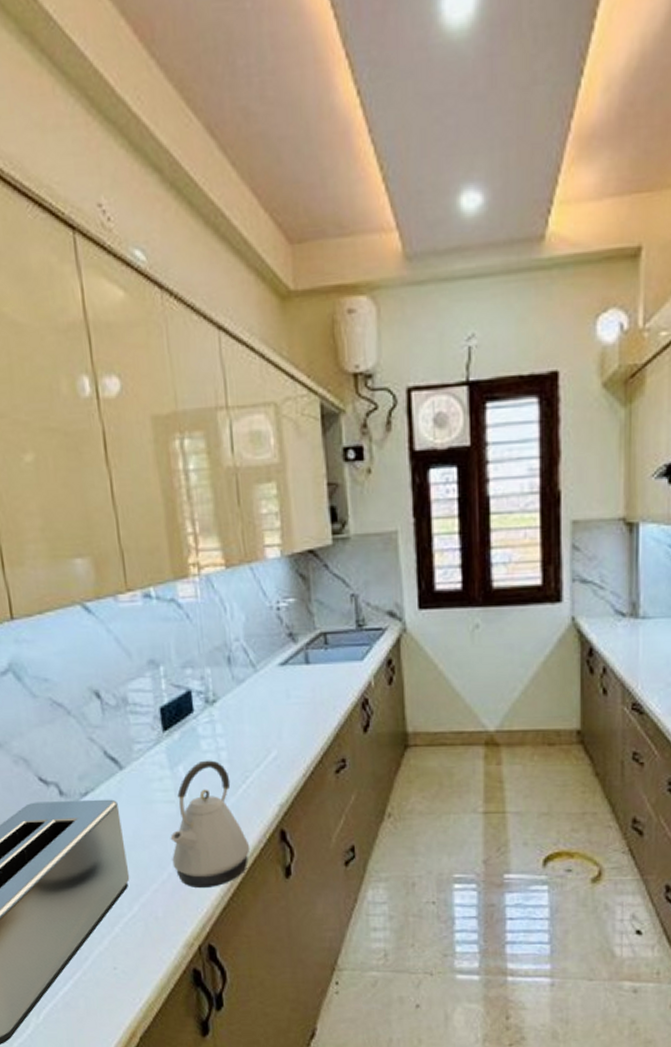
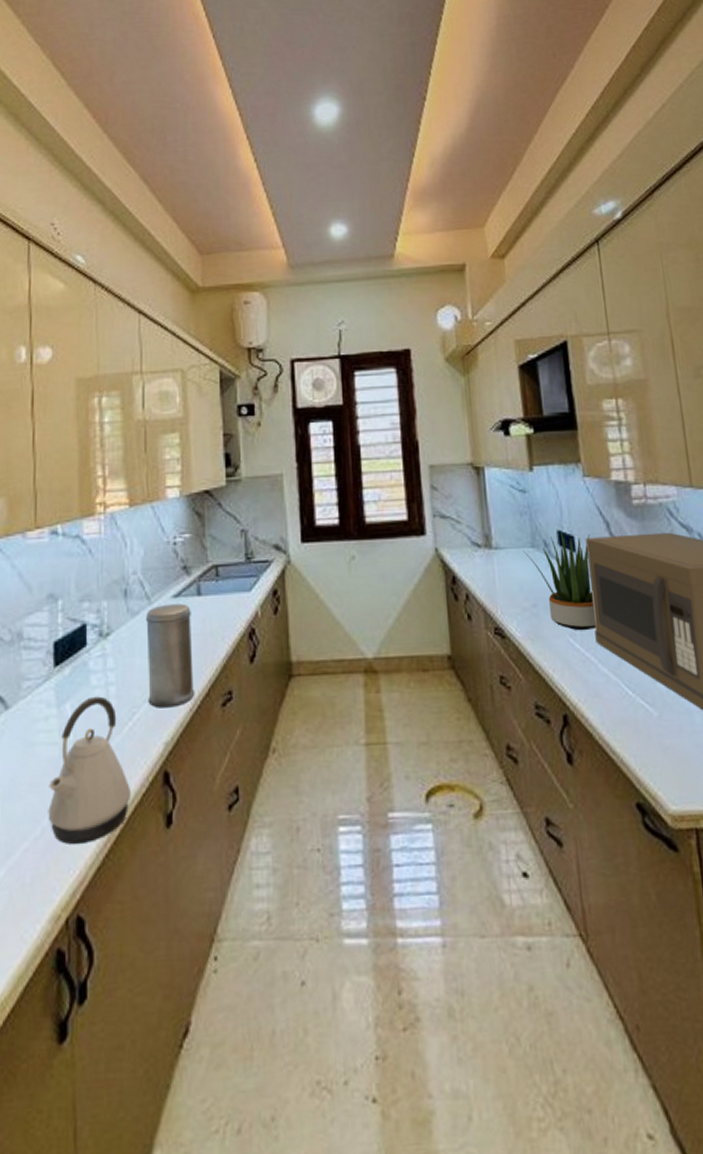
canister: none [252,672,308,773] -> present [146,603,195,708]

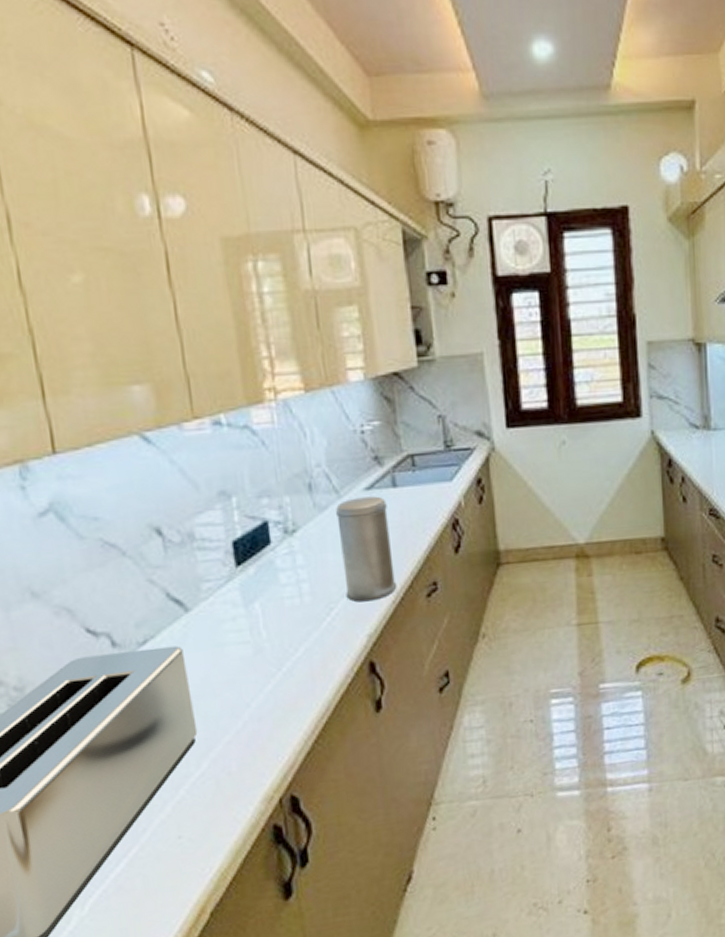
kettle: present [48,696,132,844] -> none [245,593,337,734]

